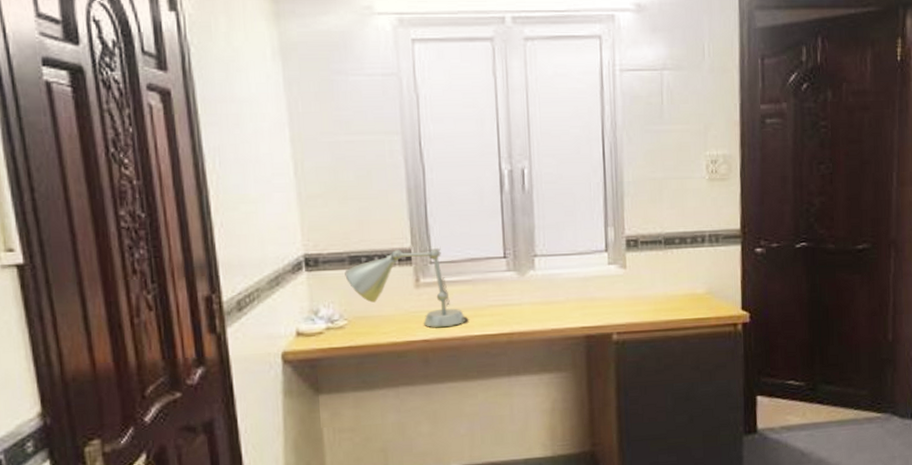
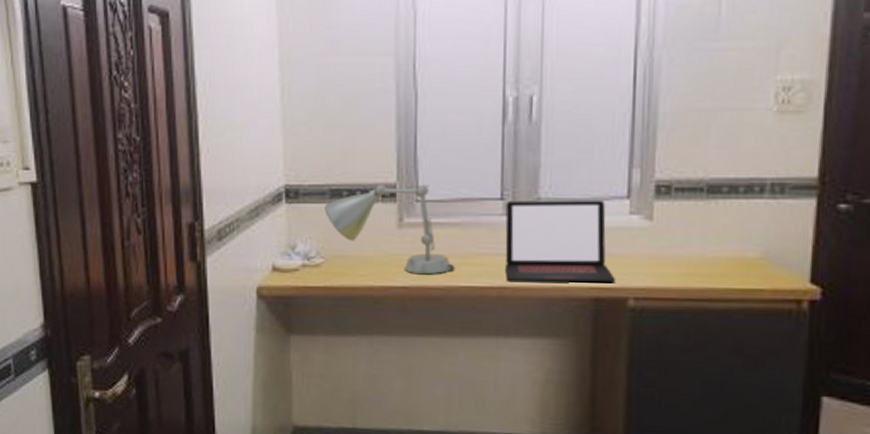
laptop: none [508,254,601,328] -> present [504,199,615,283]

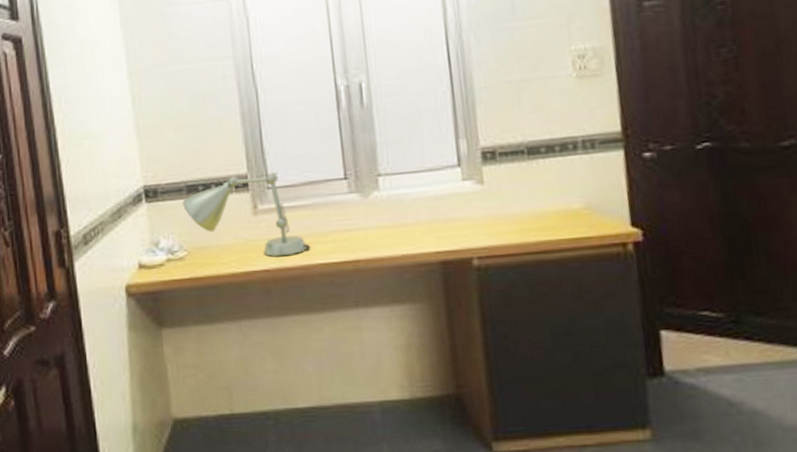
laptop: present [504,199,615,283] -> none [350,170,458,255]

